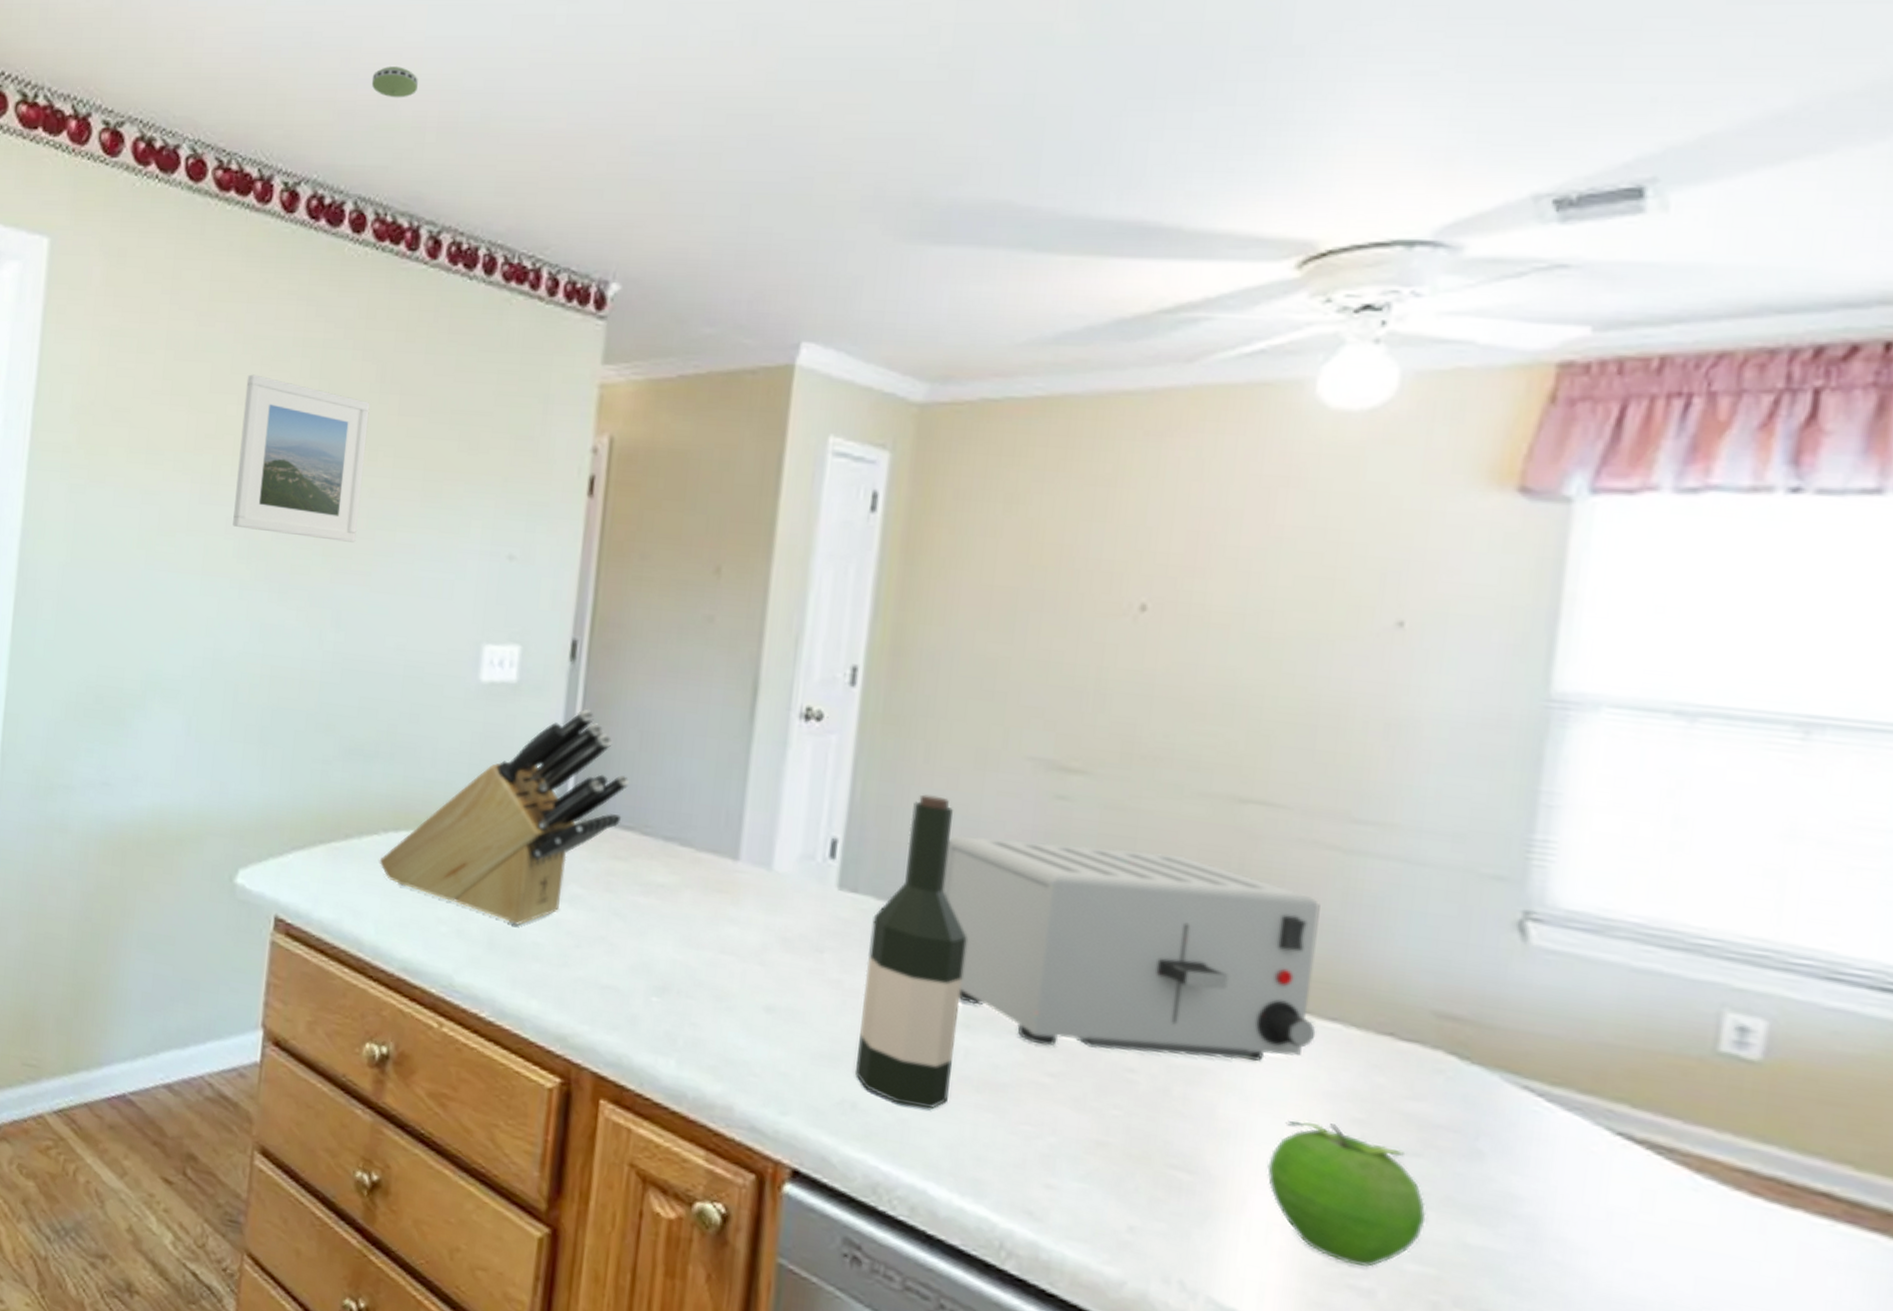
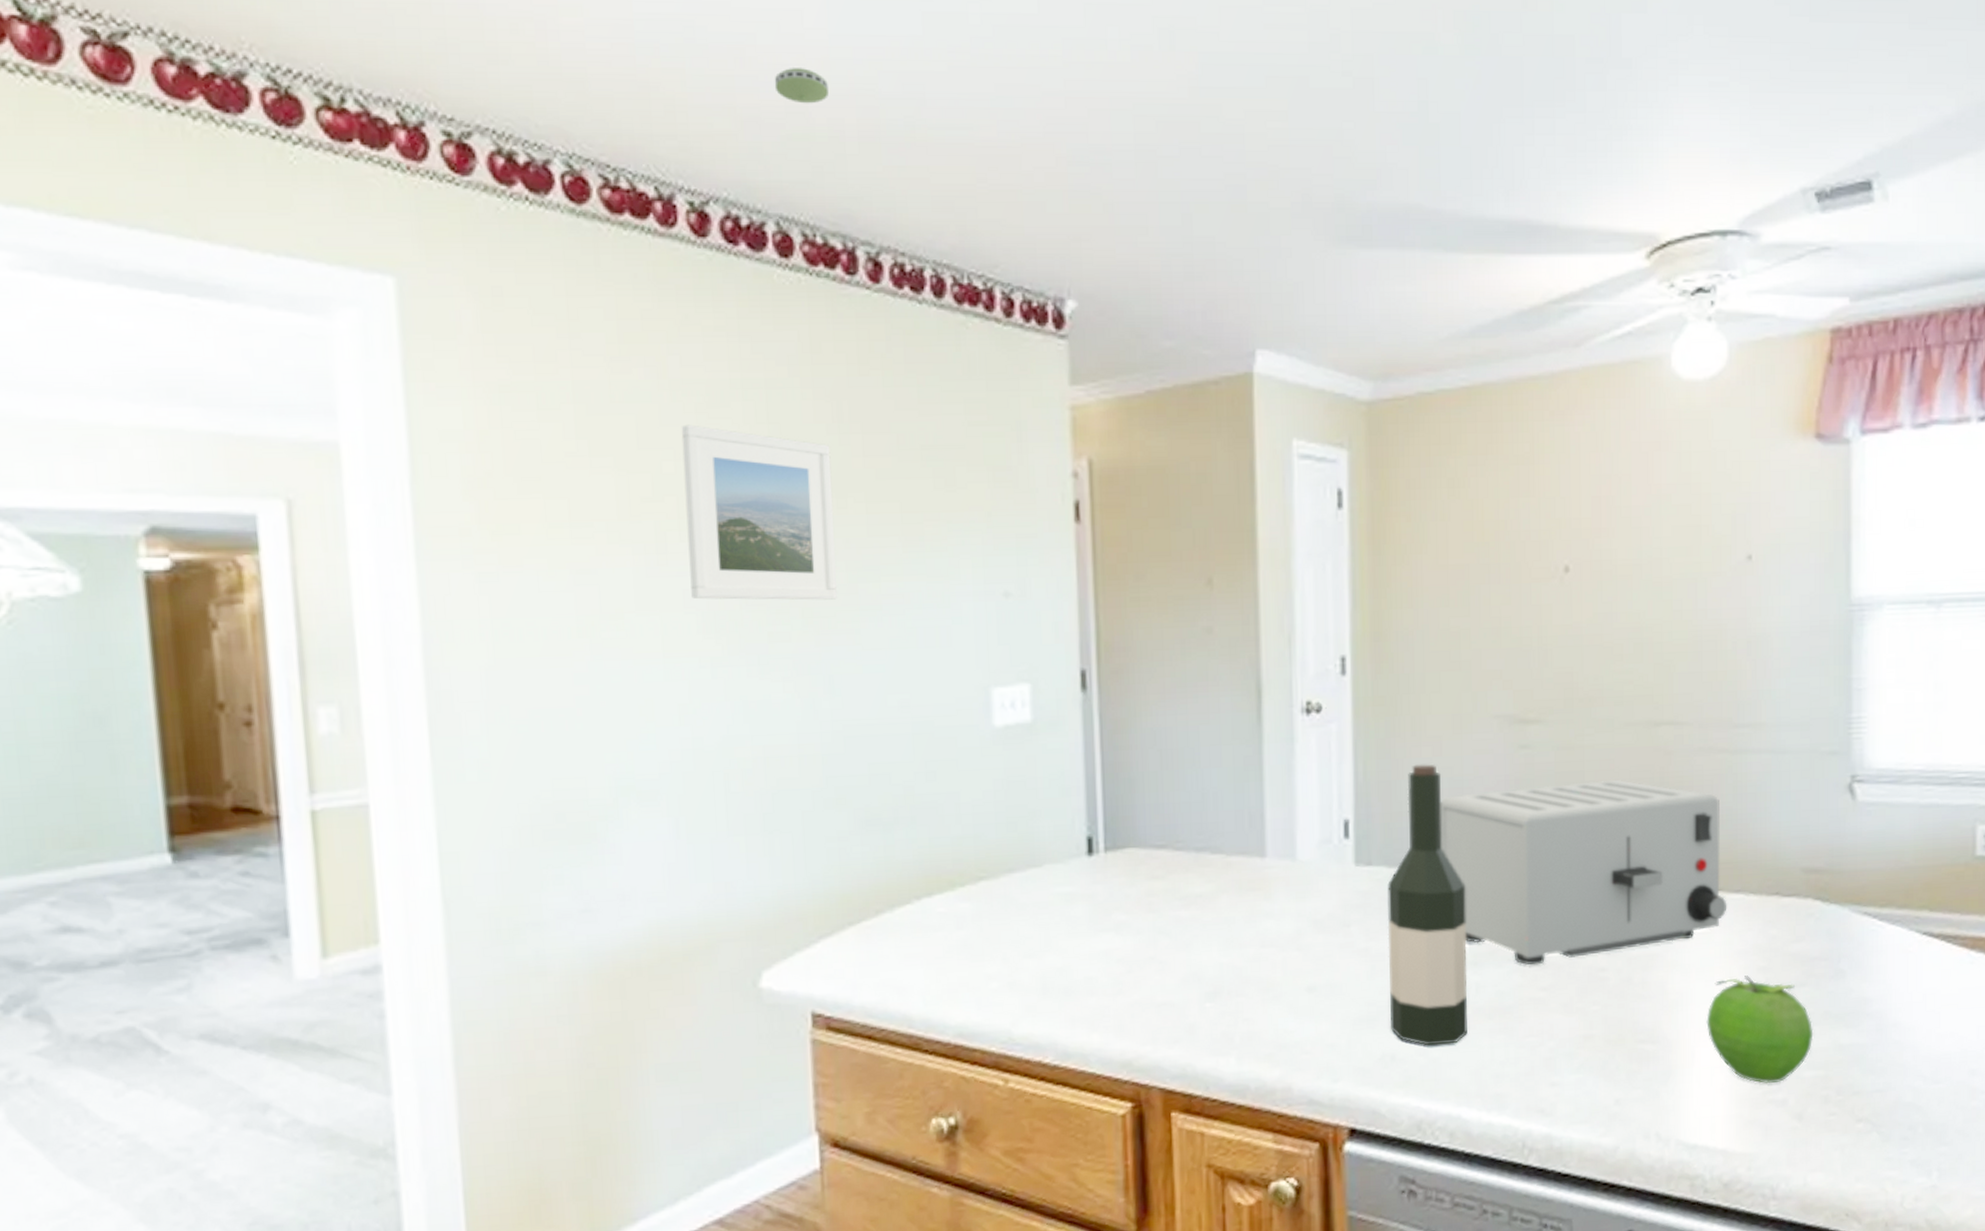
knife block: present [379,708,630,926] -> none [916,736,1156,966]

